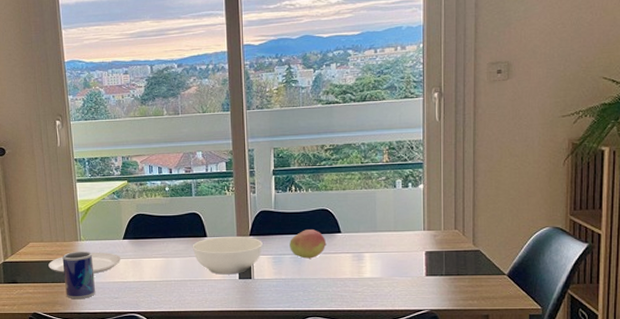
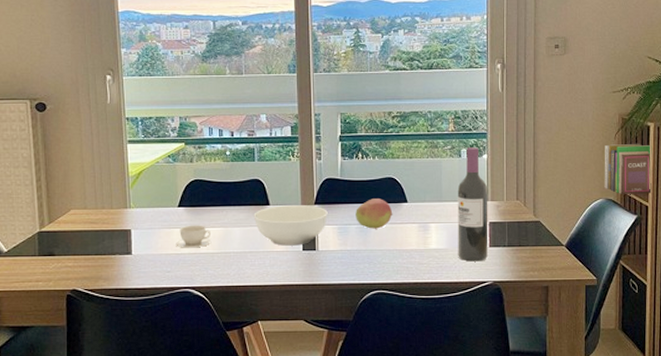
plate: present [48,253,122,274] -> none [92,221,176,245]
mug: present [62,251,96,299] -> none [108,219,146,274]
teacup: none [122,255,154,277] -> present [176,225,212,248]
wine bottle: none [392,177,425,290] -> present [457,147,488,262]
books: none [551,170,607,223] -> present [604,144,652,195]

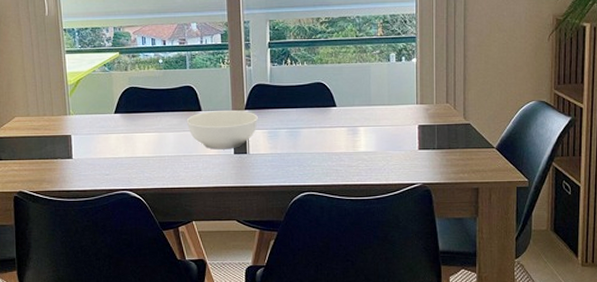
teacup: present [176,225,212,248] -> none [113,130,147,152]
fruit: present [356,199,393,229] -> none [285,103,322,133]
wine bottle: present [457,147,488,262] -> none [386,51,418,164]
books: present [604,144,652,195] -> none [537,45,588,97]

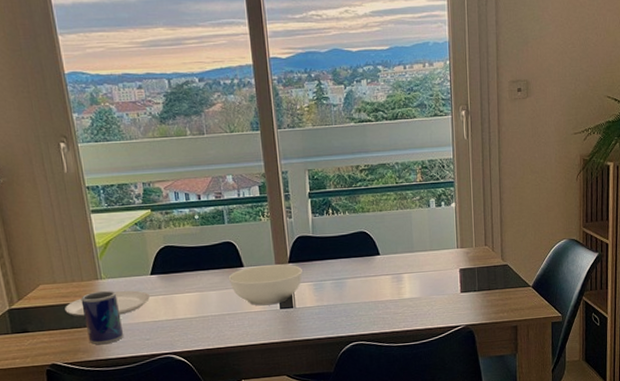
plate: none [35,127,113,150] -> present [65,290,151,318]
mug: none [50,125,86,177] -> present [81,290,124,345]

